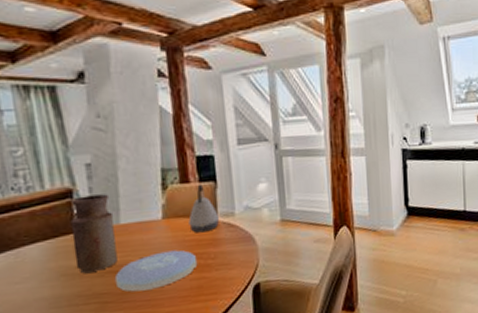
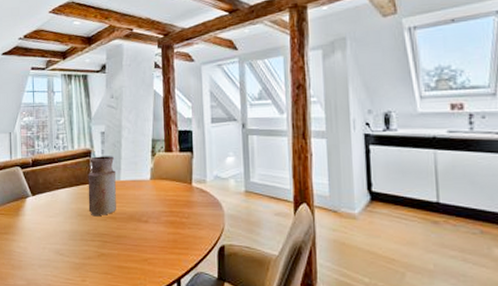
plate: present [114,250,198,292] -> none [113,206,175,237]
kettle: present [188,183,220,233] -> none [169,153,194,194]

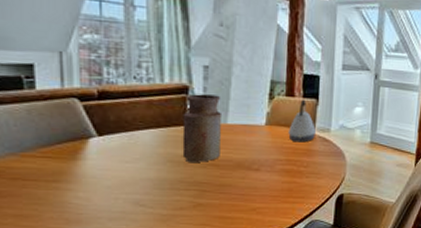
kettle: none [169,153,194,194] -> present [288,99,317,143]

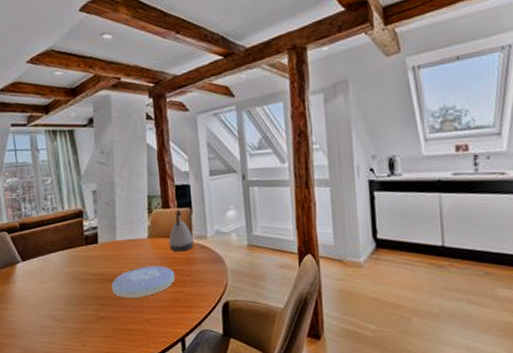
vase: present [182,94,223,163] -> none [81,215,114,279]
plate: none [215,154,291,186] -> present [111,265,176,298]

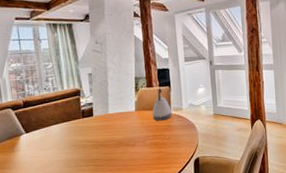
plate: present [111,265,176,298] -> none [104,132,158,159]

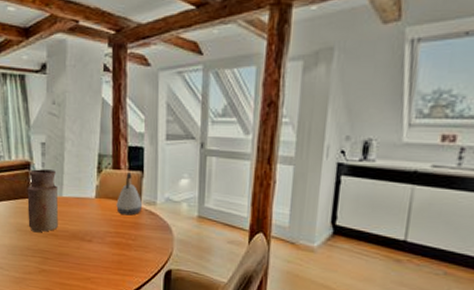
vase: none [78,93,106,146] -> present [27,169,59,233]

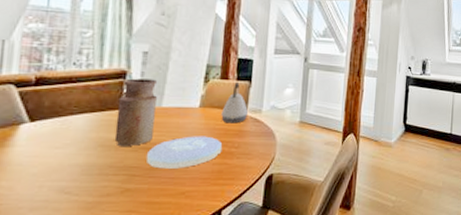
plate: none [54,226,120,256] -> present [146,136,223,169]

